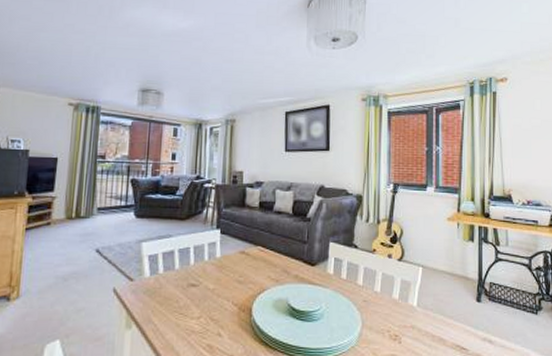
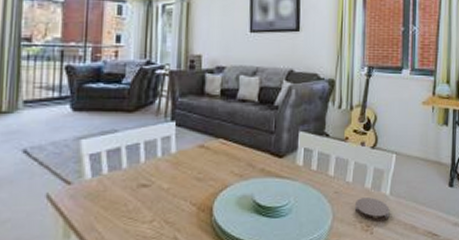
coaster: none [384,308,417,331] -> present [355,197,390,222]

